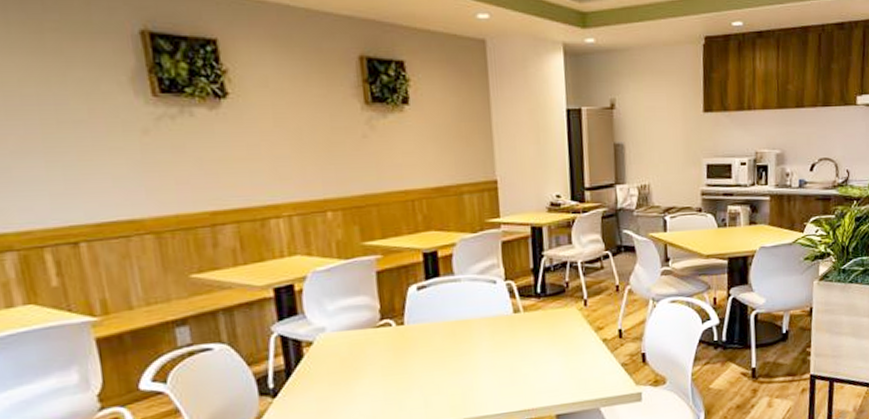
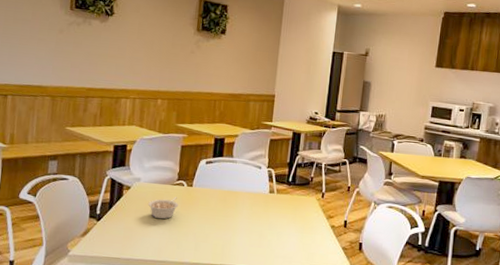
legume: none [344,343,390,378] -> present [148,197,179,219]

